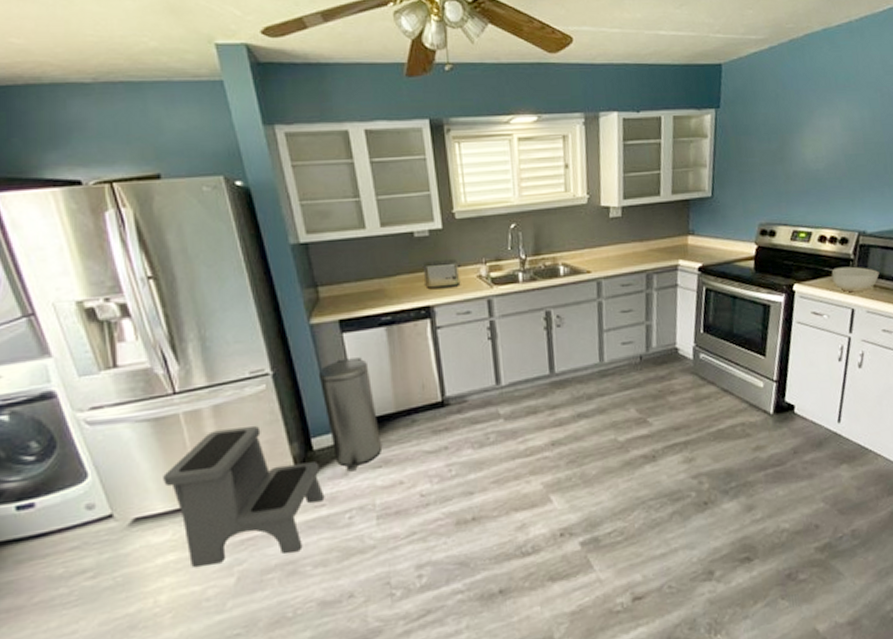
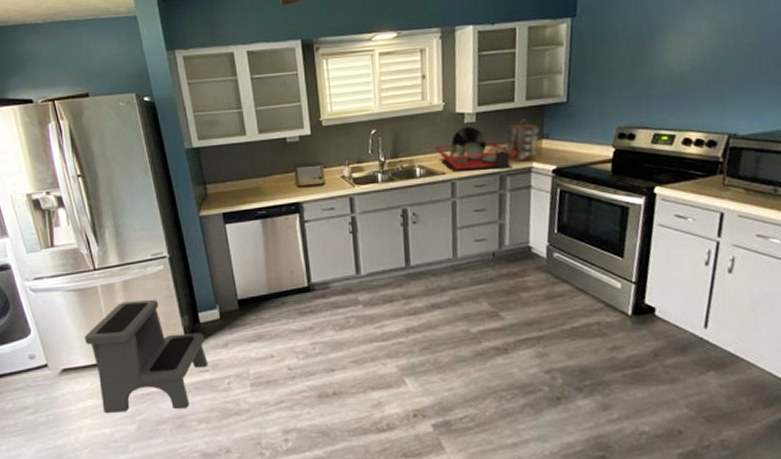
pedal bin: present [318,357,381,472] -> none [205,245,255,343]
dish rack: none [579,221,665,271] -> present [435,126,518,173]
spice rack: none [652,214,685,259] -> present [506,119,540,162]
bowl: present [831,266,880,293] -> none [697,169,754,196]

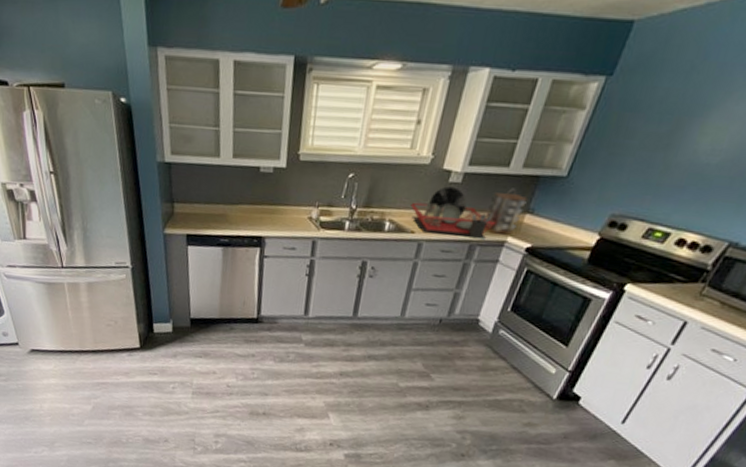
step stool: present [85,299,208,413] -> none [51,301,158,401]
toaster: present [293,161,327,188] -> none [261,196,296,225]

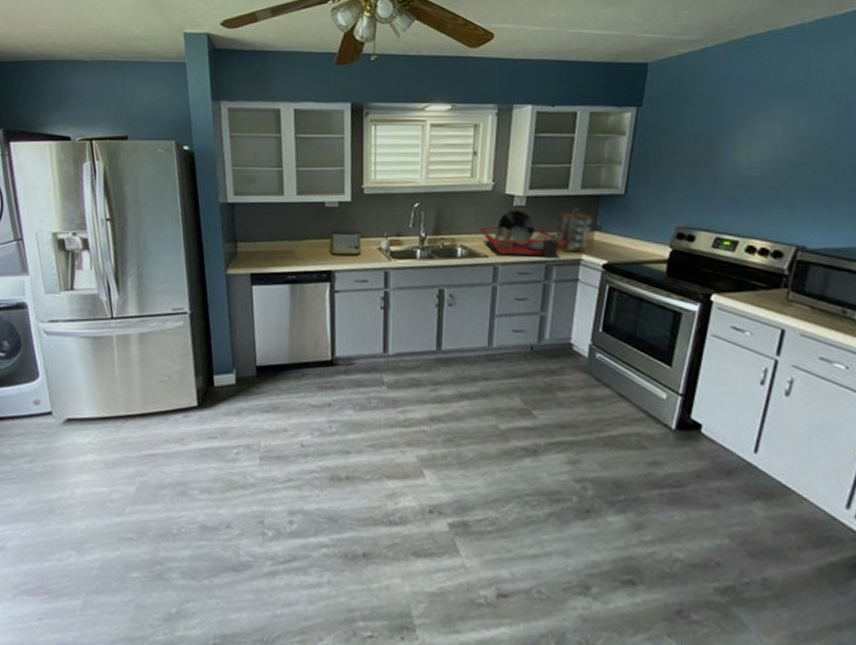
toaster: none [261,196,296,225] -> present [329,230,364,257]

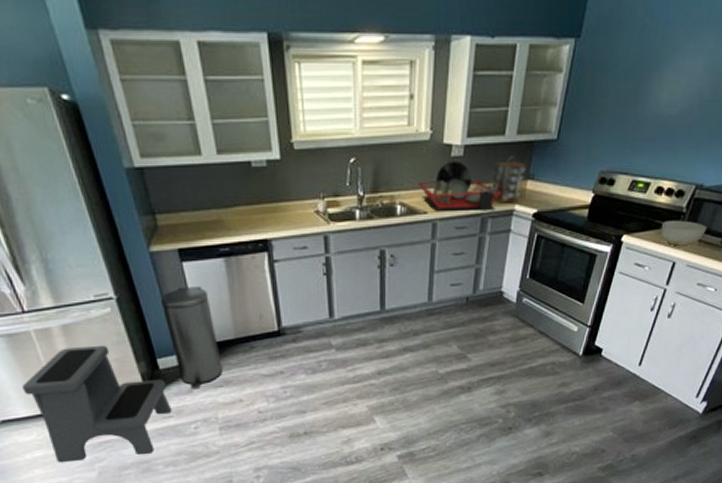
step stool: none [93,355,218,475] -> present [22,345,172,462]
pedal bin: none [227,308,273,411] -> present [160,286,222,389]
toaster: present [329,230,364,257] -> none [260,193,299,223]
bowl: none [759,282,821,312] -> present [660,220,707,246]

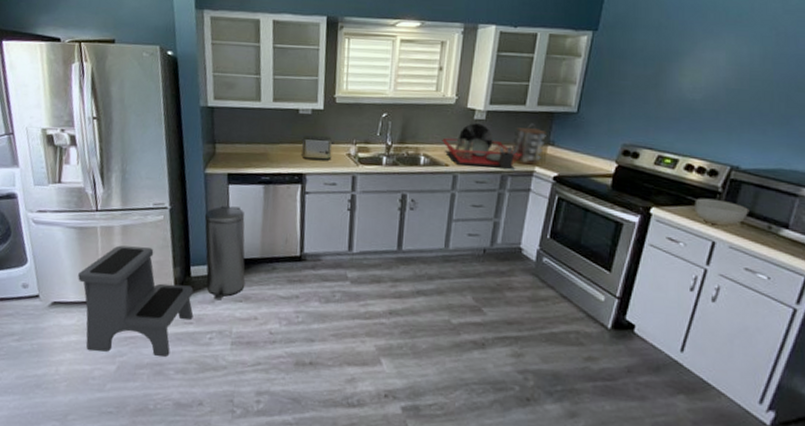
toaster: none [260,193,299,223] -> present [301,135,334,162]

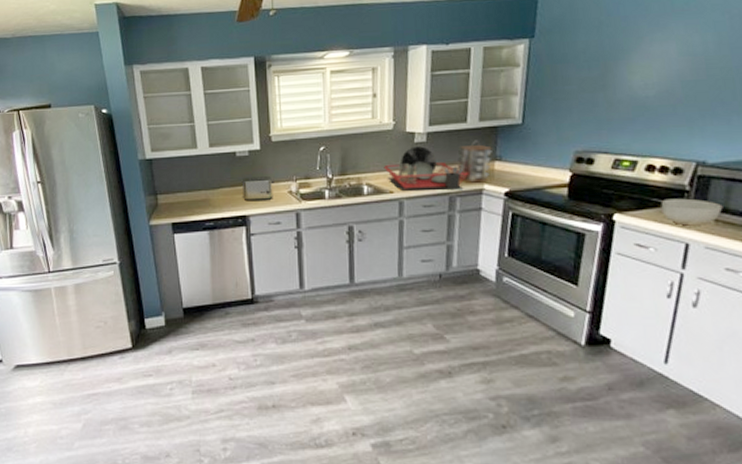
step stool: present [78,245,194,357] -> none [37,303,152,411]
pedal bin: present [204,205,246,300] -> none [153,255,199,350]

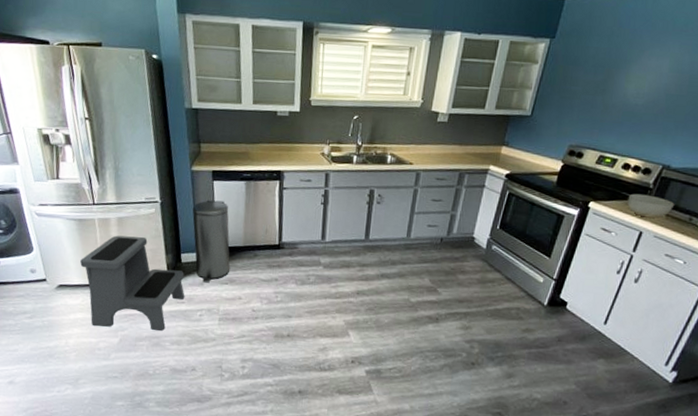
step stool: none [37,303,152,411] -> present [80,235,185,331]
pedal bin: none [153,255,199,350] -> present [192,200,230,283]
toaster: present [241,176,274,202] -> none [279,136,310,160]
dish rack: present [383,146,469,192] -> none [407,125,479,167]
spice rack: present [456,140,492,183] -> none [470,125,502,164]

